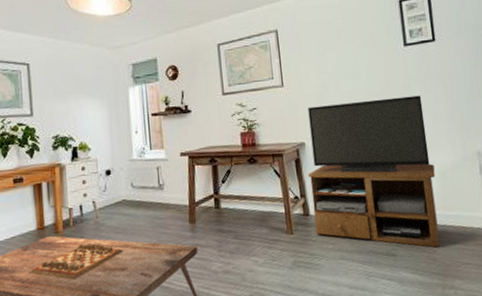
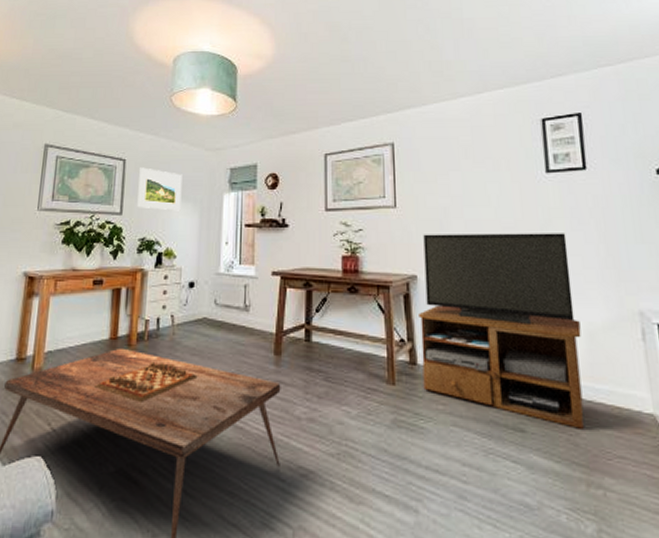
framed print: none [44,70,90,108] -> present [137,167,183,211]

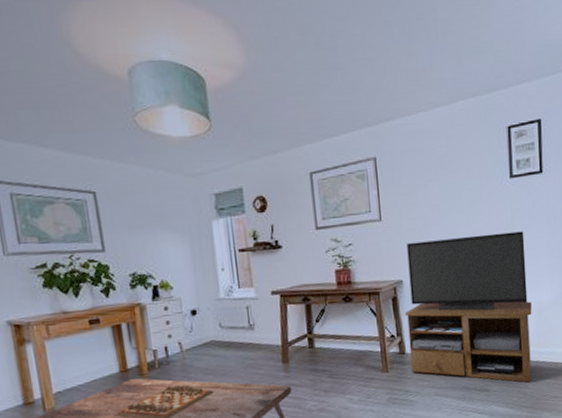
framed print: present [137,167,183,211] -> none [114,199,169,243]

